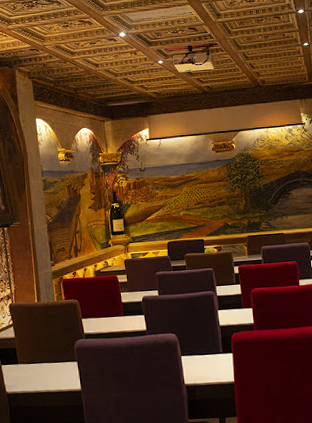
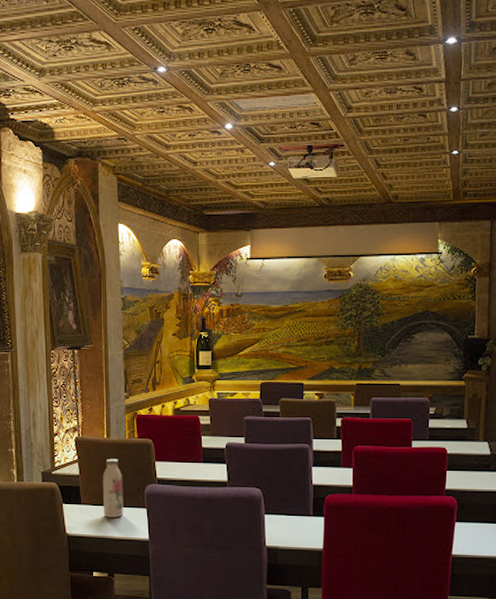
water bottle: none [36,319,57,373] -> present [102,458,124,518]

